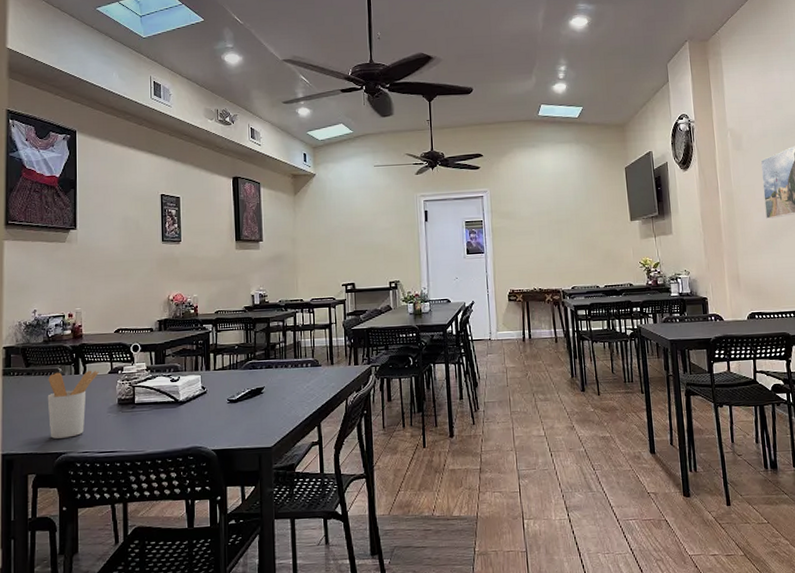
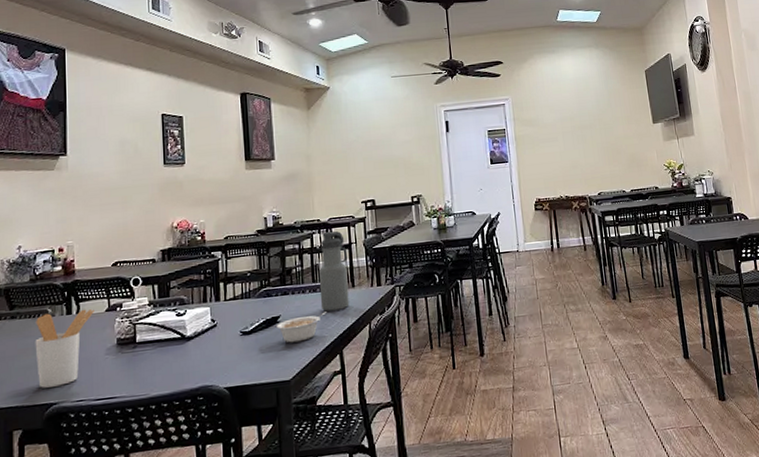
legume: none [260,386,306,413] -> present [276,312,326,343]
water bottle: none [301,311,328,386] -> present [319,231,350,312]

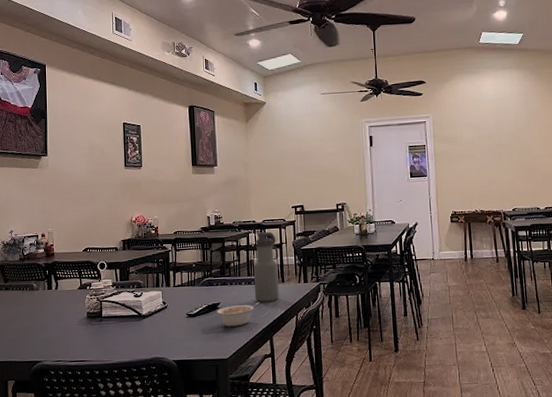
utensil holder: present [35,309,94,388] -> none [24,286,69,348]

